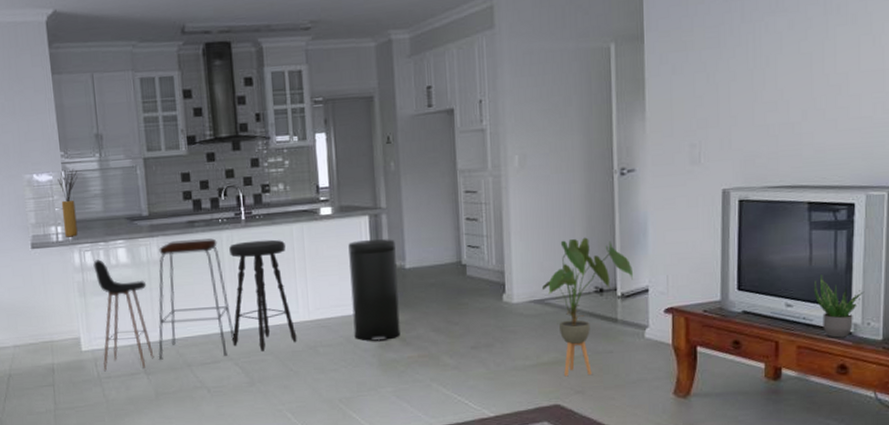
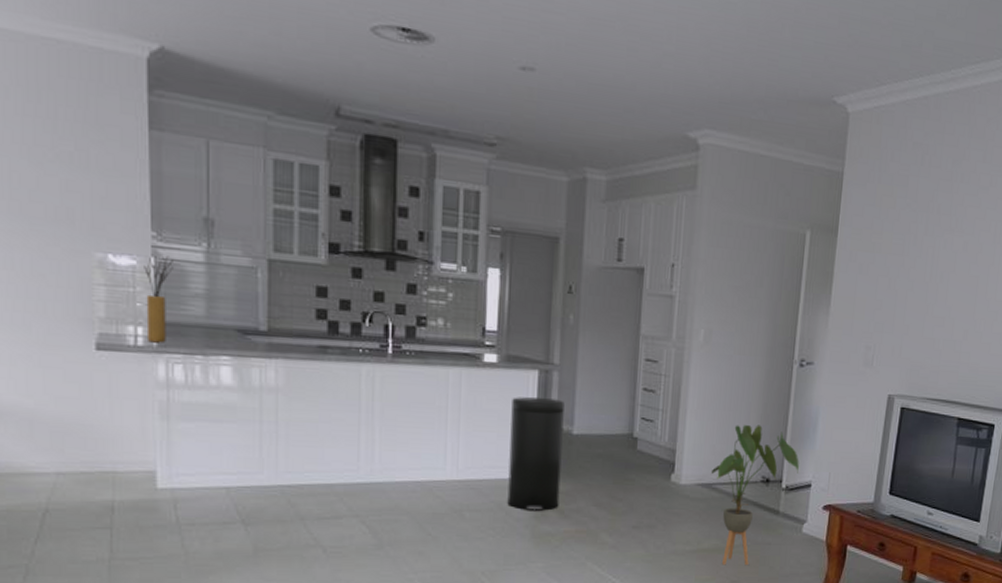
bar stool: present [93,259,154,372] -> none [184,376,257,517]
bar stool: present [158,238,235,360] -> none [262,367,365,512]
music stool: present [229,239,297,351] -> none [361,379,441,510]
potted plant: present [813,275,865,338] -> none [951,488,992,548]

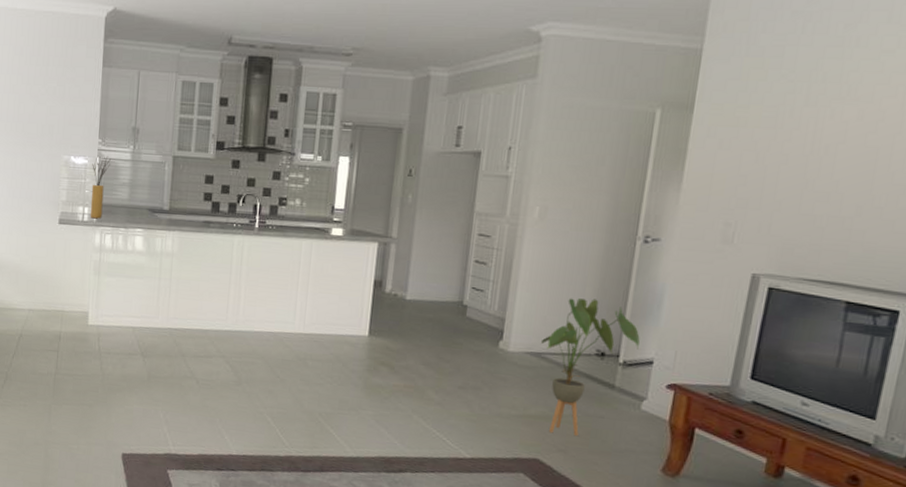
pedal bin: present [507,396,565,511] -> none [344,265,400,365]

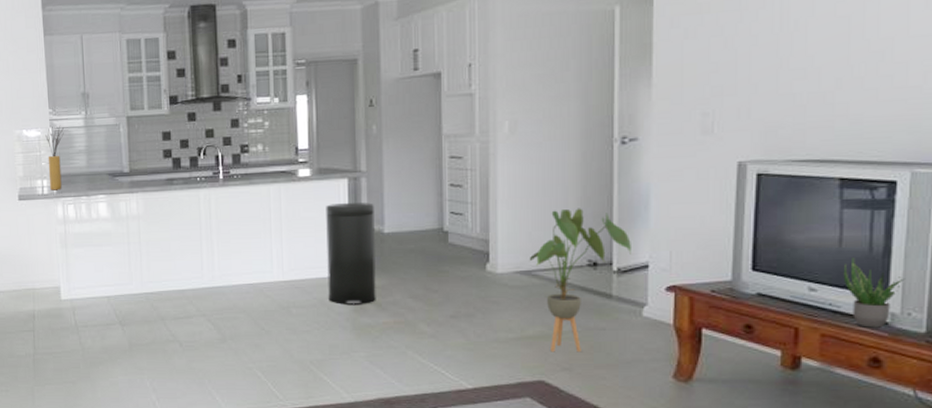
pedal bin: none [344,265,400,365] -> present [326,202,376,305]
potted plant: none [835,379,894,448] -> present [843,258,906,328]

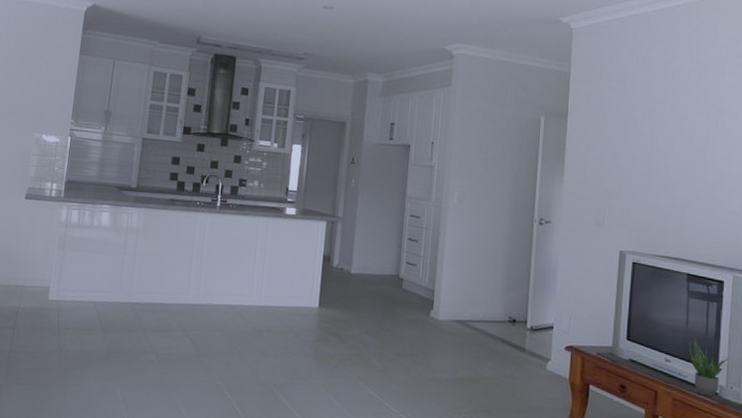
vase: present [45,125,64,191] -> none [57,135,82,195]
pedal bin: present [326,202,376,305] -> none [297,241,345,335]
house plant: present [529,208,631,353] -> none [464,271,542,397]

